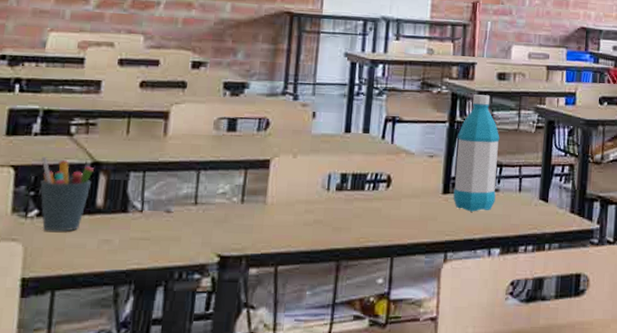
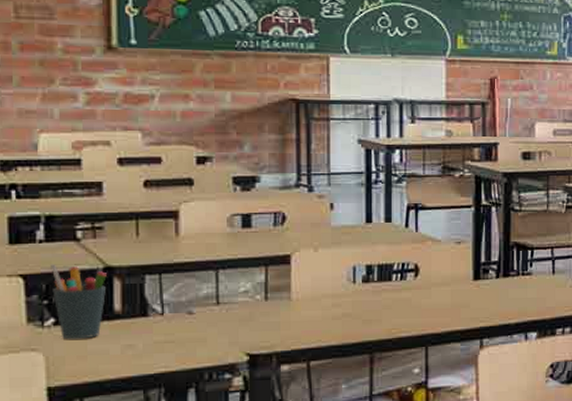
water bottle: present [453,94,500,212] -> none [485,176,529,297]

